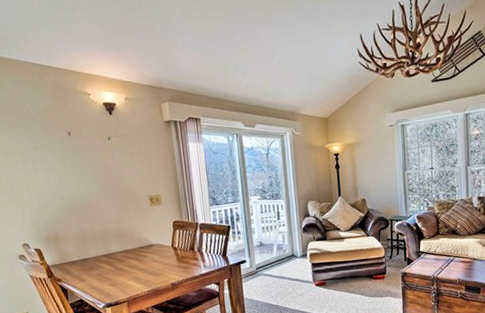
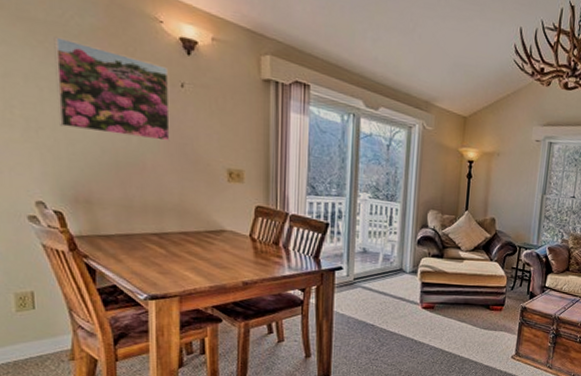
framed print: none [21,121,106,186] -> present [54,36,170,141]

